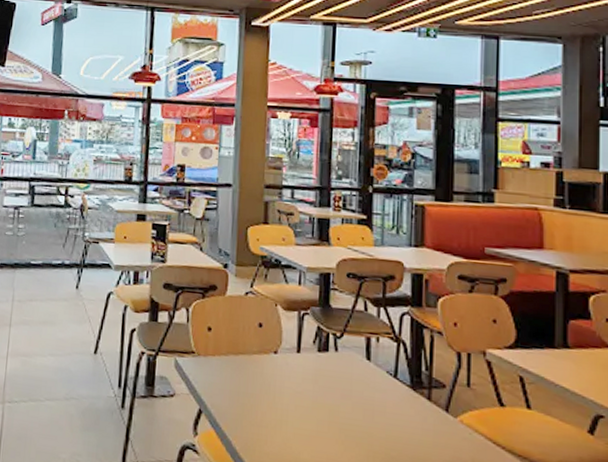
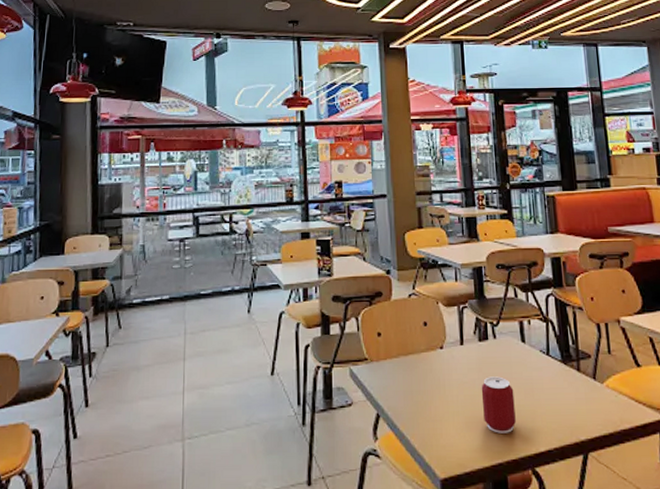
can: none [314,390,352,452] -> present [481,376,516,433]

